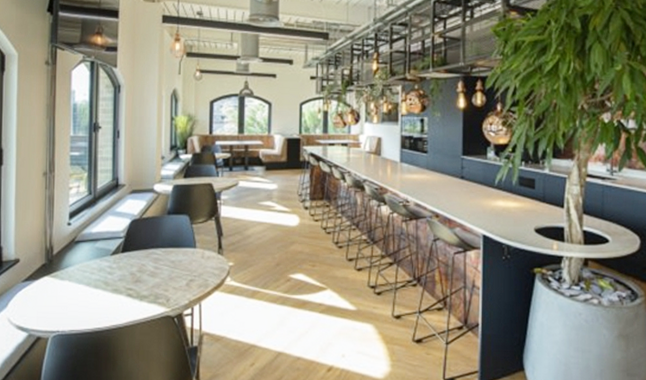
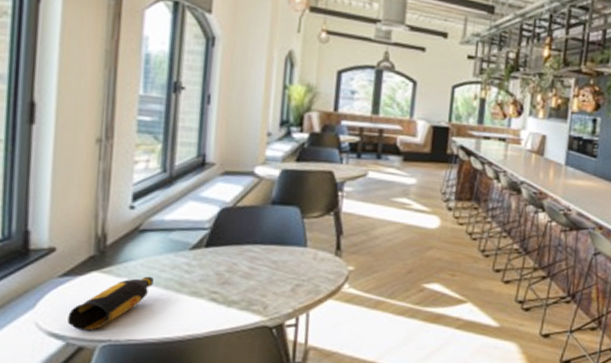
bottle: none [29,278,86,325] -> present [67,276,154,332]

